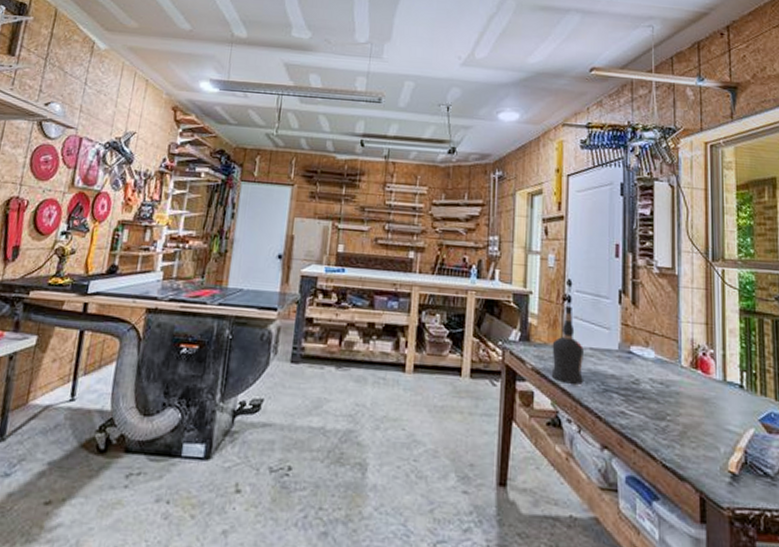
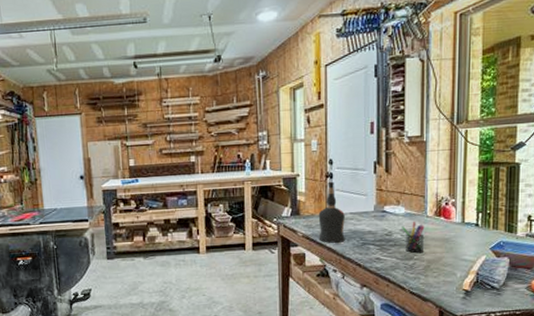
pen holder: none [652,370,679,414] -> present [402,221,425,254]

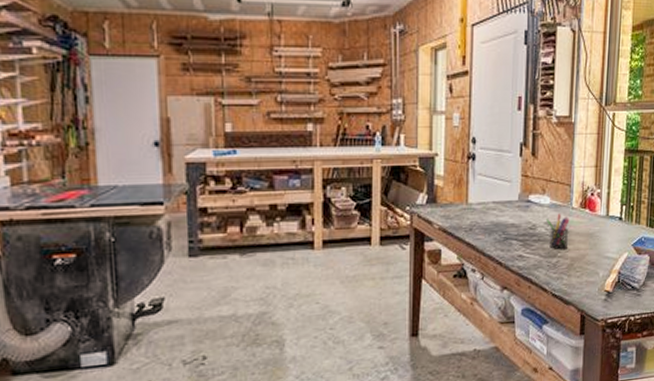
liquor bottle: present [318,181,345,243] -> none [457,163,487,237]

